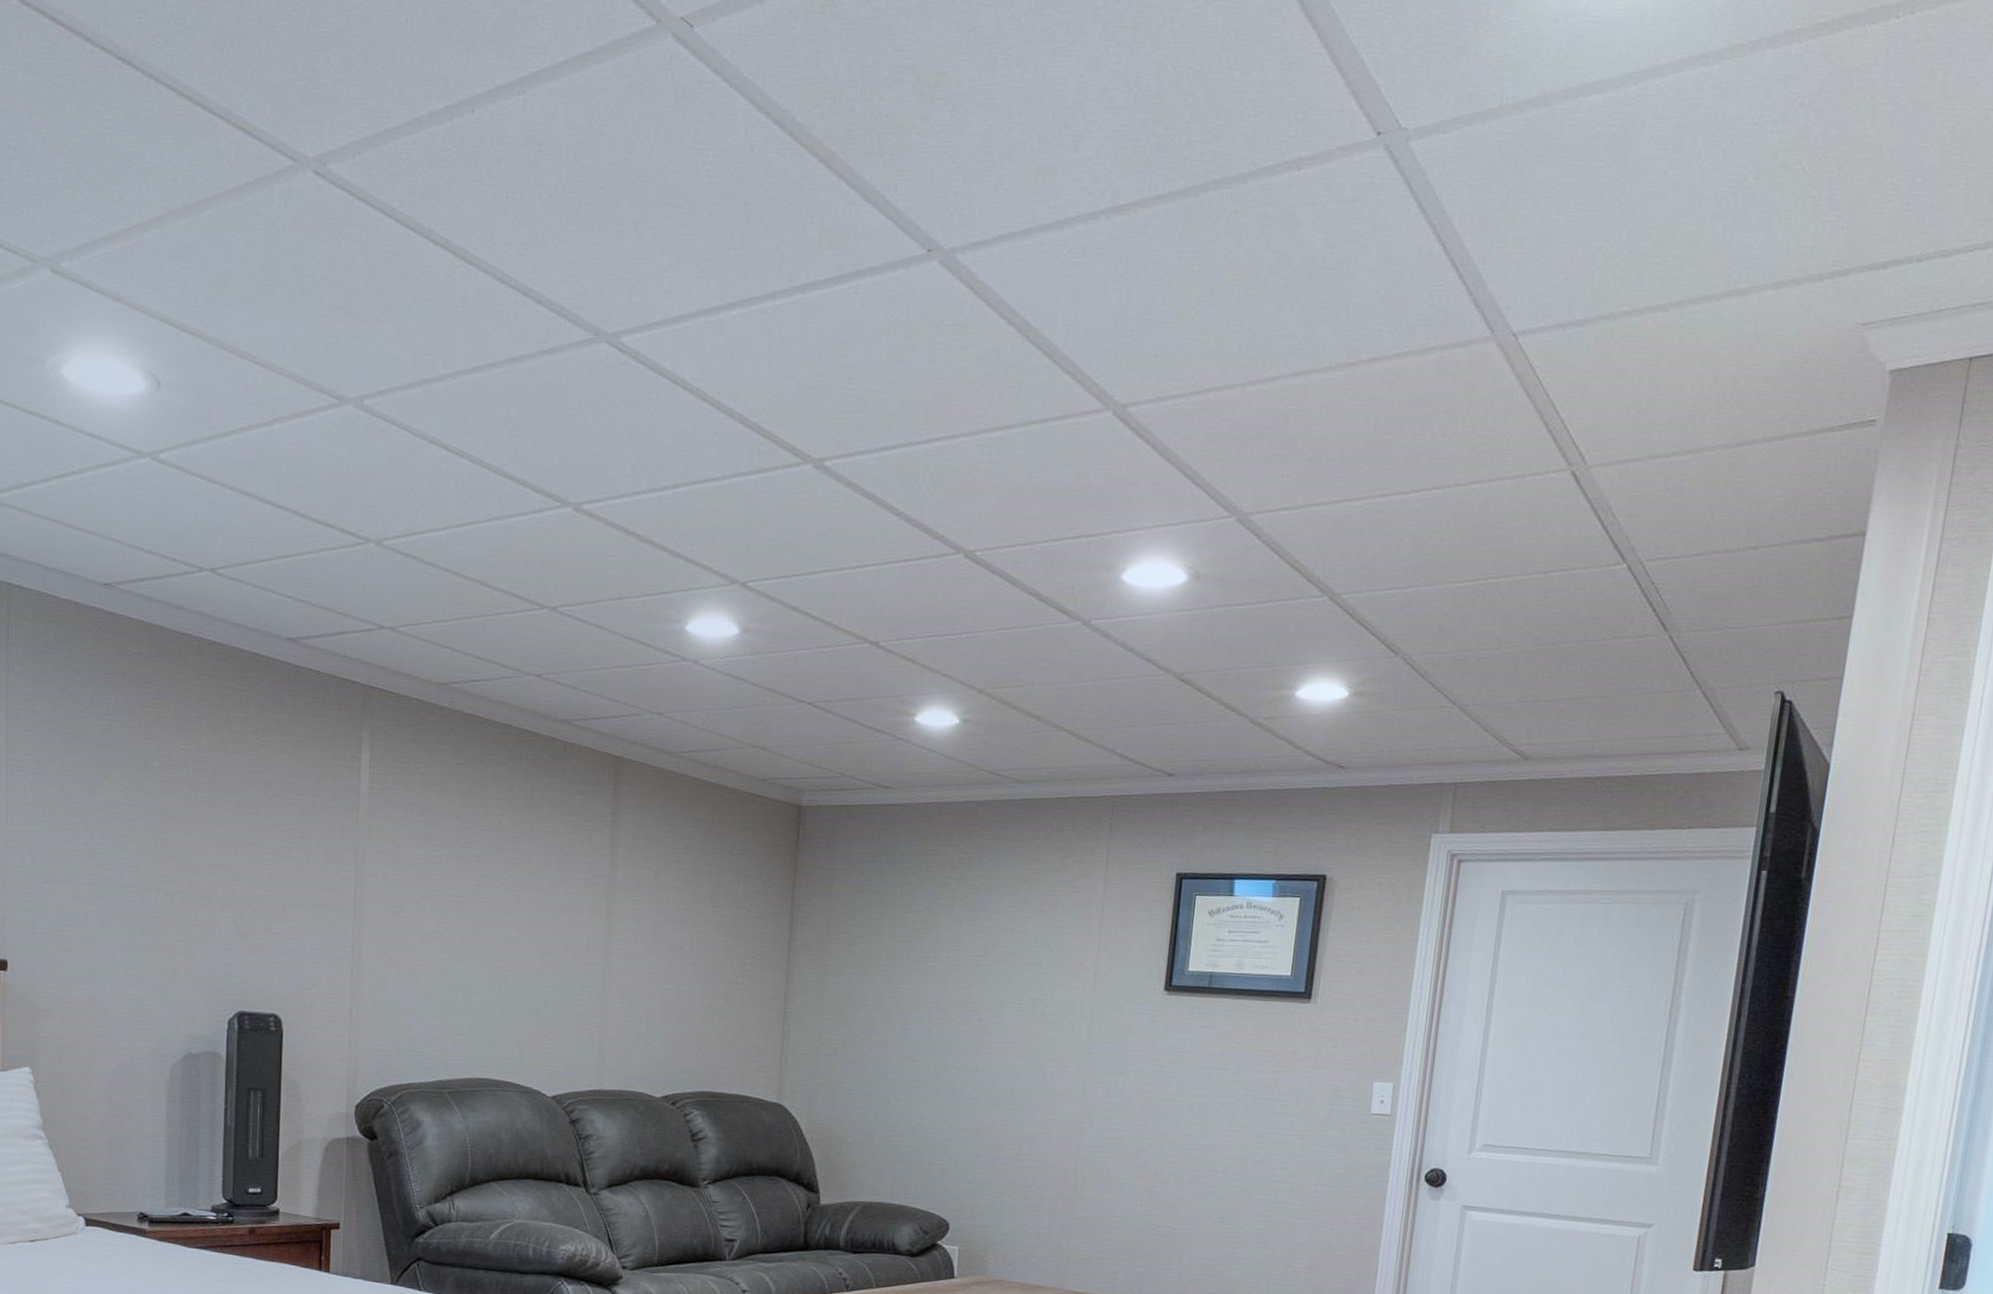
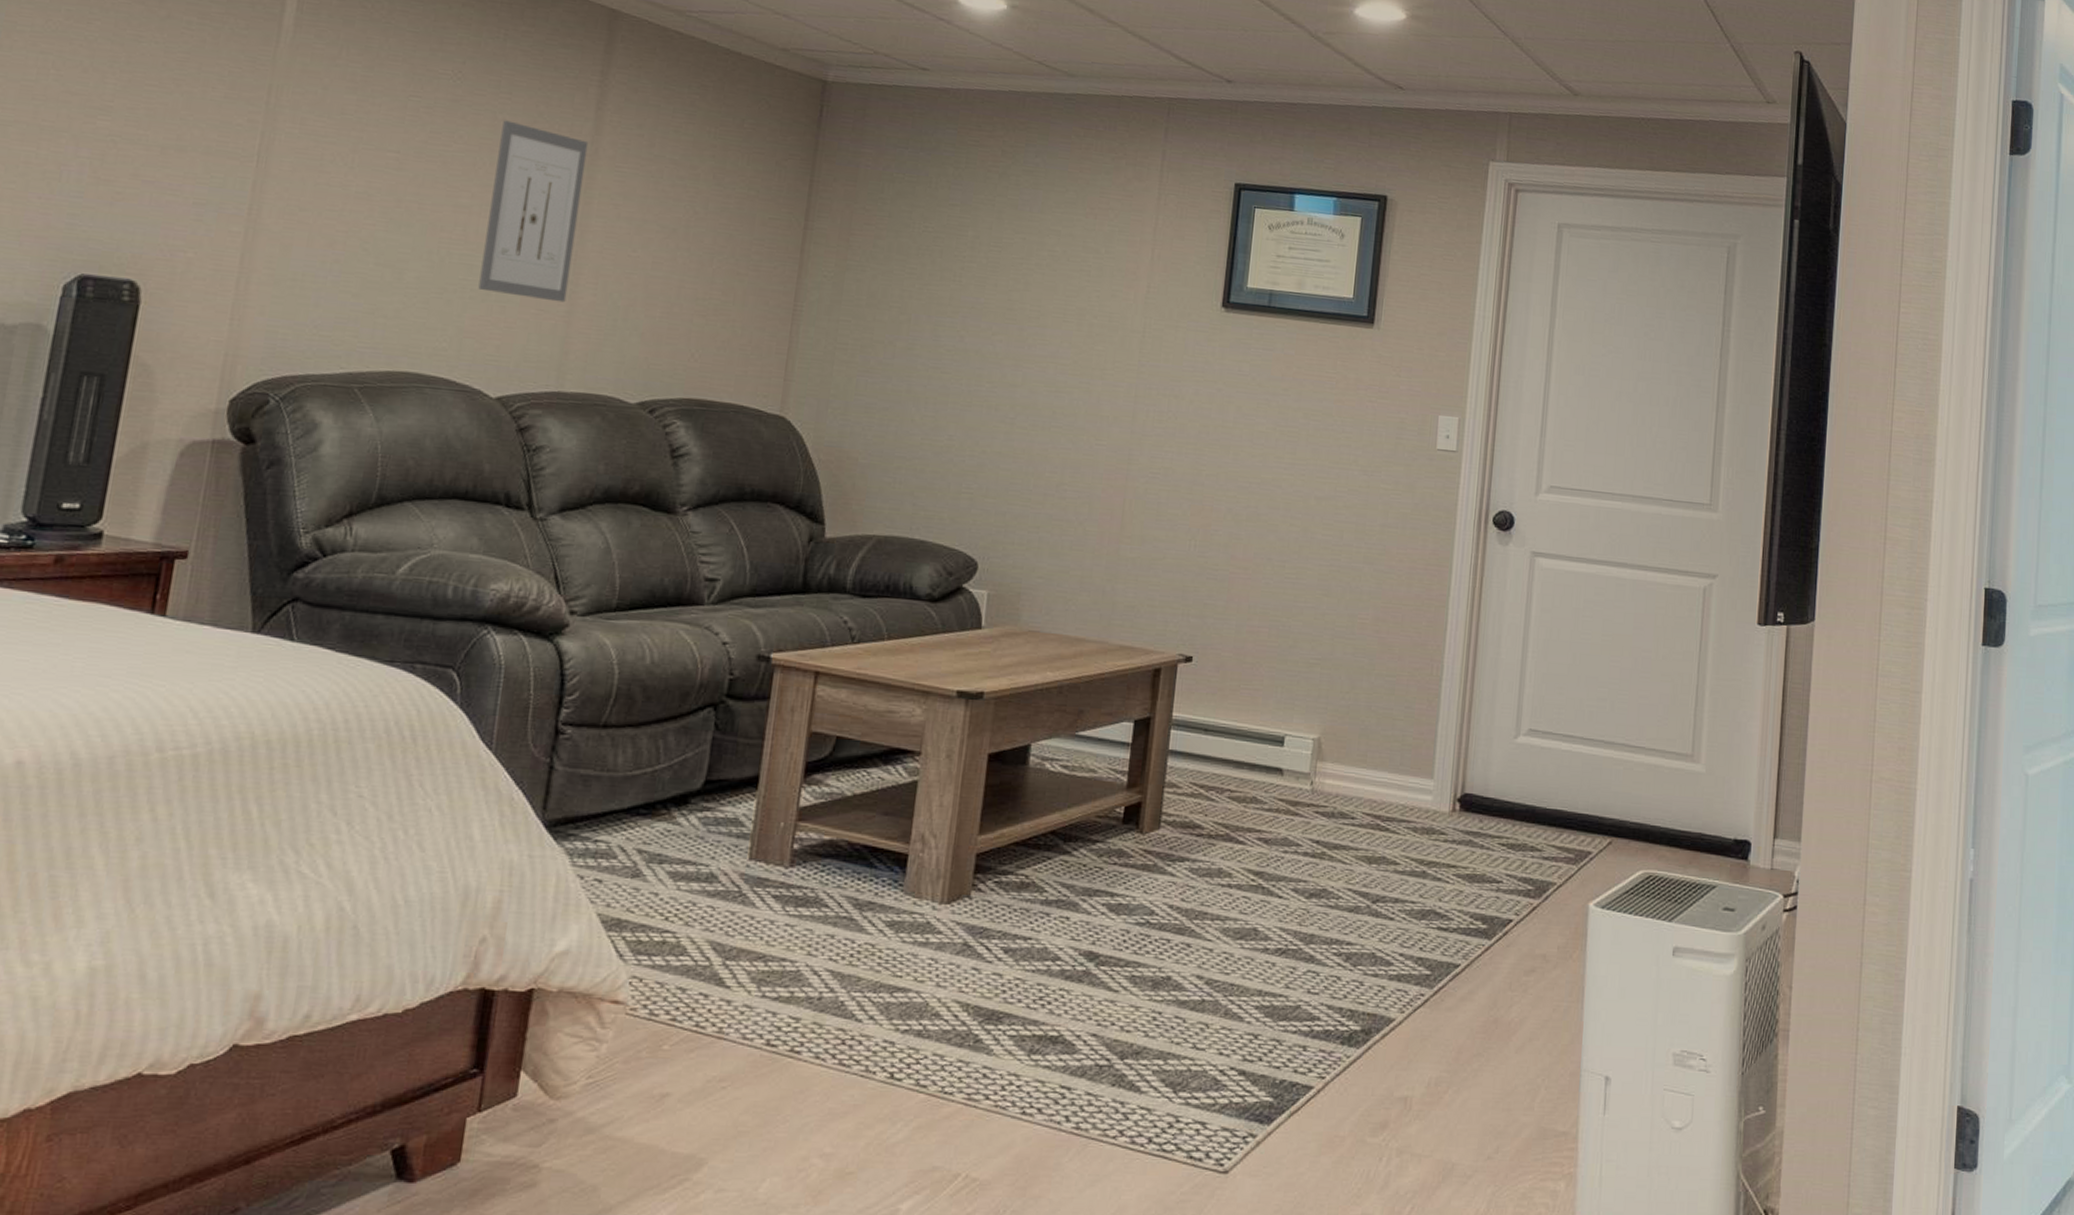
wall art: none [530,862,607,1015] -> present [478,120,589,303]

